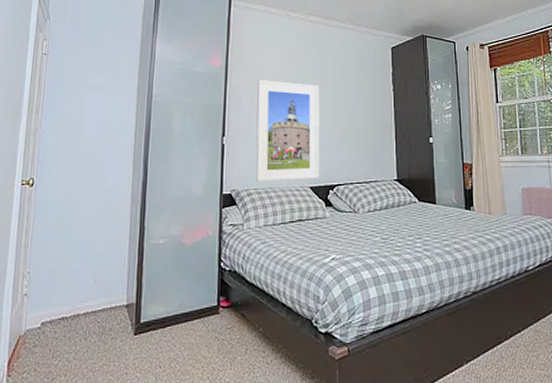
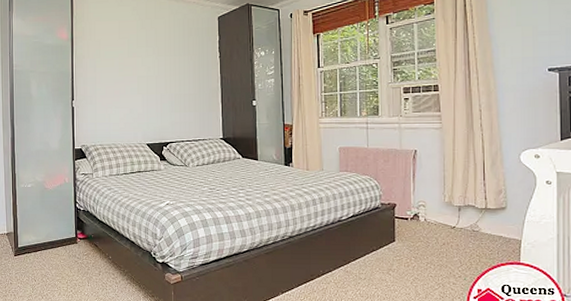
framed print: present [255,80,320,182] -> none [99,50,155,139]

